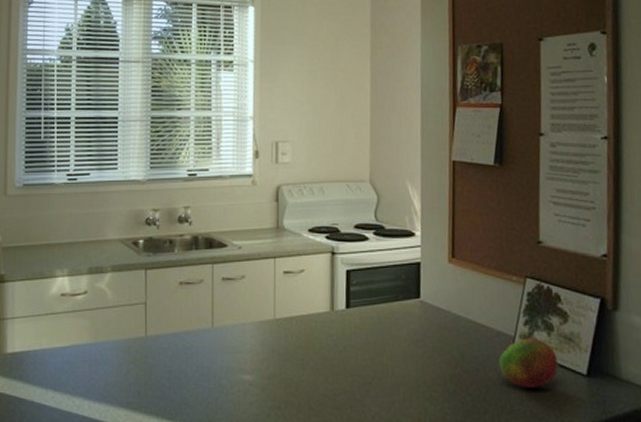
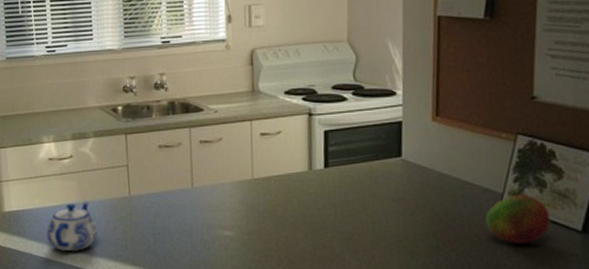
teapot: none [51,341,109,399] -> present [46,201,98,252]

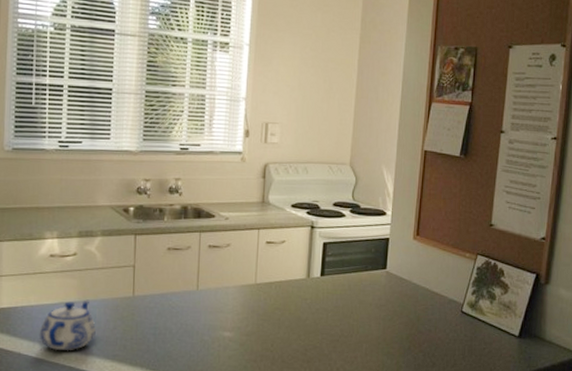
fruit: present [486,194,551,243] -> none [448,305,497,346]

